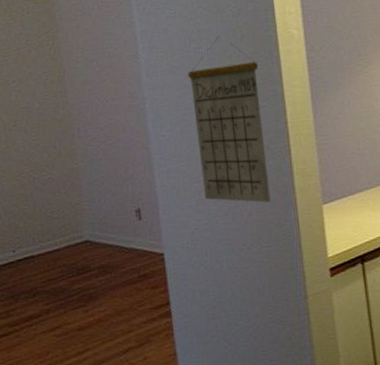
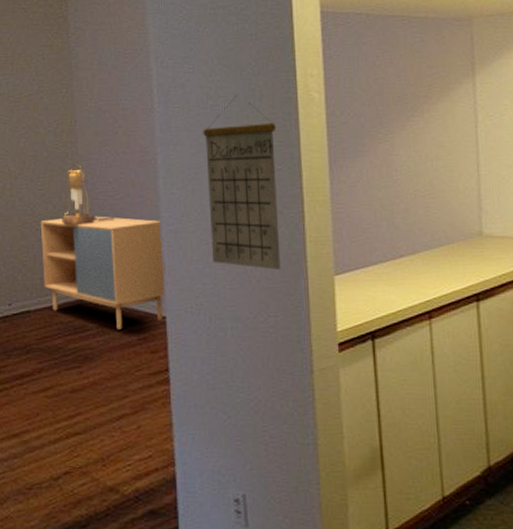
storage cabinet: none [37,161,163,269] -> present [40,216,166,330]
table lamp: none [58,112,108,172] -> present [62,164,114,225]

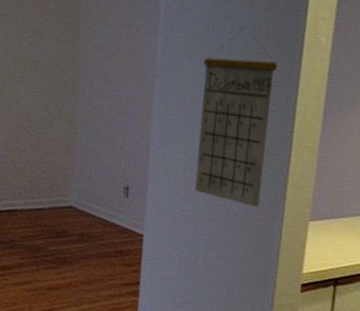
storage cabinet: present [40,216,166,330] -> none [32,126,151,240]
table lamp: present [62,164,114,225] -> none [55,74,106,137]

